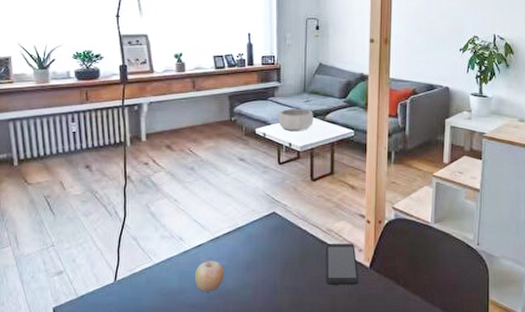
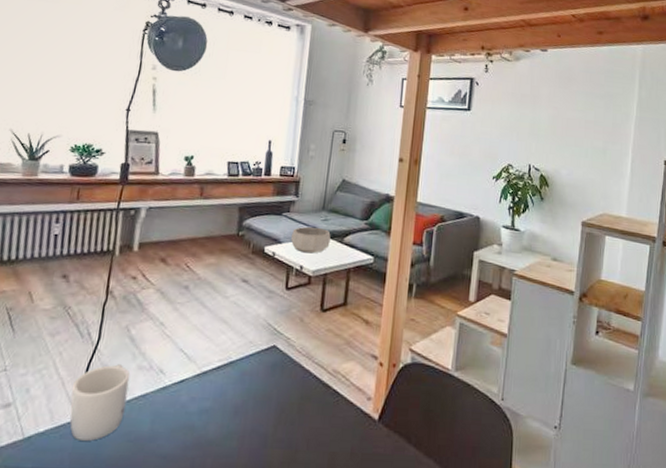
mug: none [109,235,156,296] -> present [69,364,131,441]
fruit: present [194,260,225,292] -> none [170,400,208,440]
phone: present [326,244,359,285] -> none [326,388,365,441]

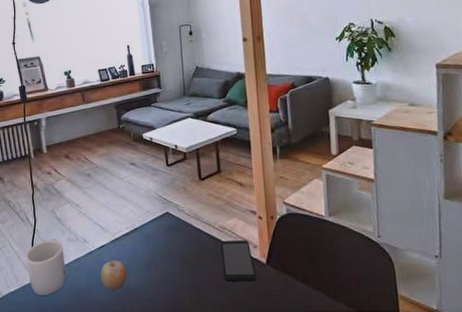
fruit: none [170,400,208,440] -> present [100,260,128,290]
decorative bowl: present [291,226,331,254] -> none [162,111,196,134]
phone: none [326,388,365,441] -> present [221,240,257,282]

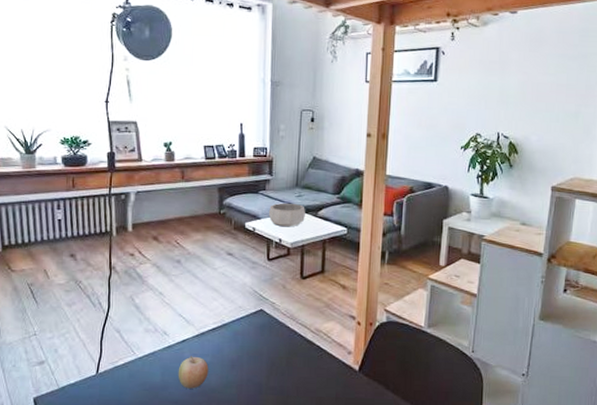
mug: present [25,239,66,295] -> none [92,328,139,390]
decorative bowl: none [162,111,196,134] -> present [269,202,305,227]
phone: present [221,240,257,282] -> none [313,345,347,388]

